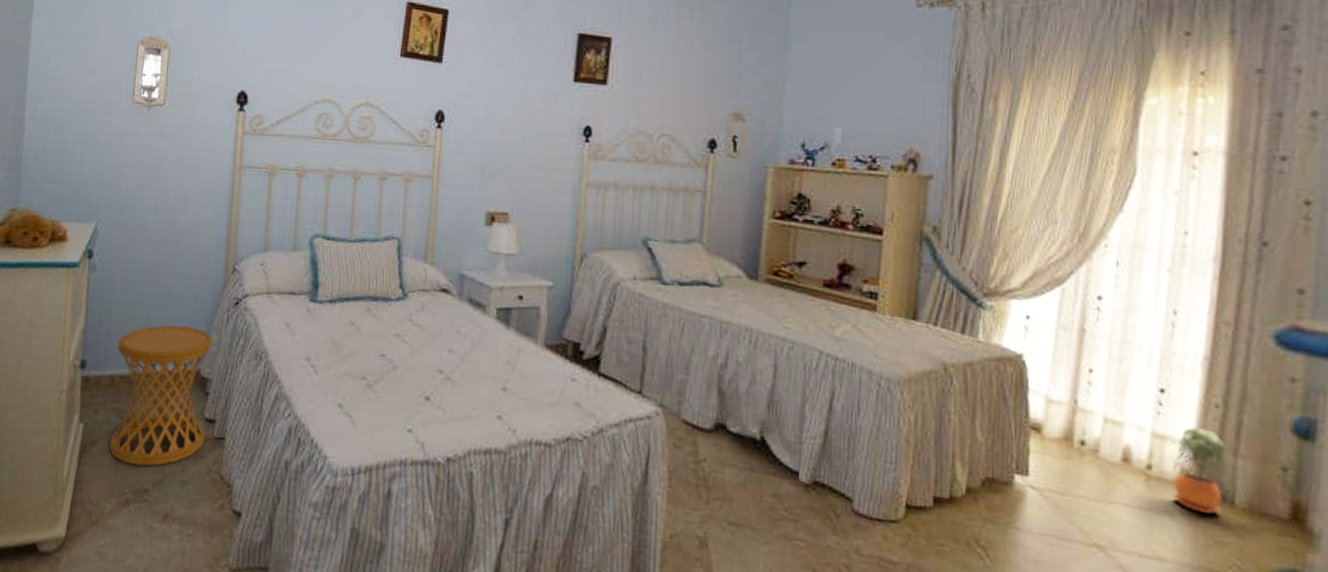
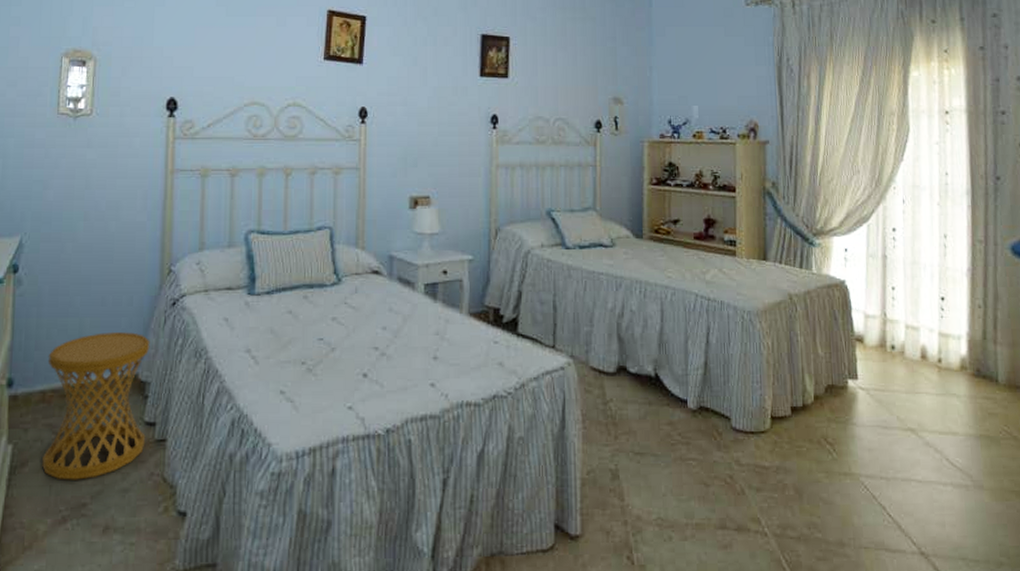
potted plant: present [1173,427,1225,514] -> none [955,325,990,392]

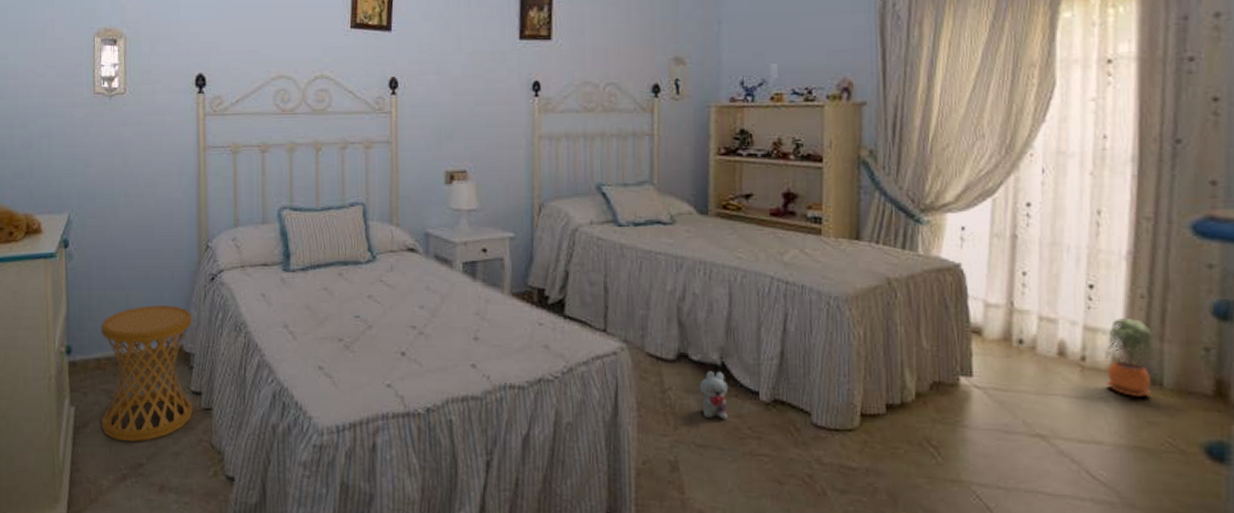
plush toy: none [637,381,661,428] -> present [700,370,729,420]
potted plant: none [955,325,990,392] -> present [1105,318,1153,397]

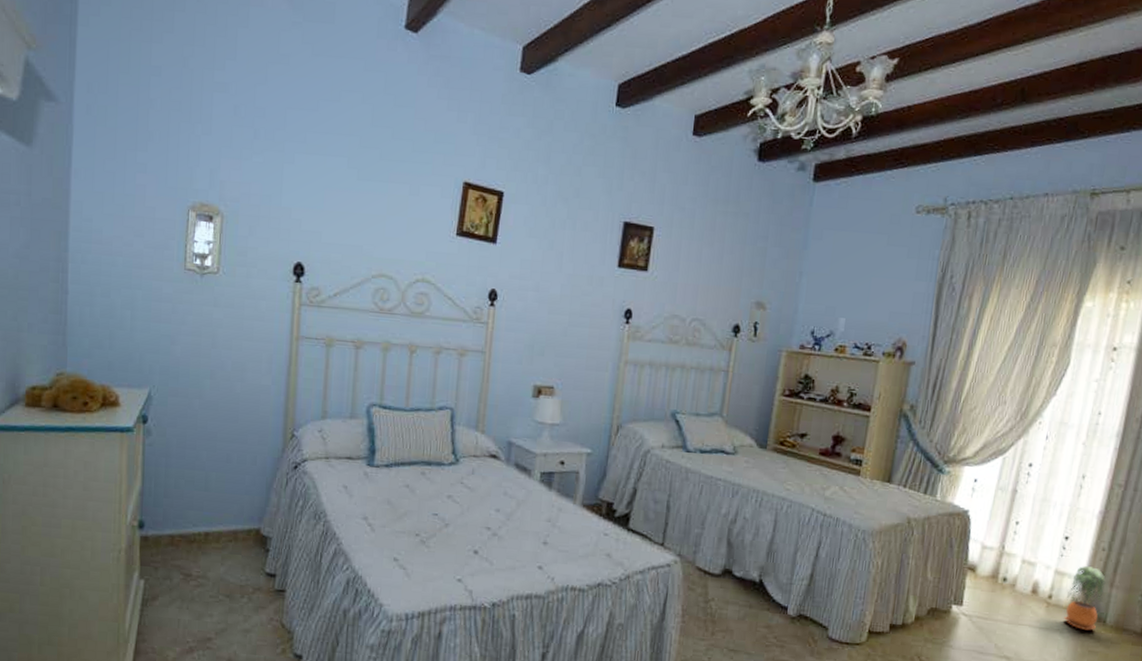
side table: present [100,305,193,442] -> none [171,487,273,618]
plush toy: present [700,370,729,420] -> none [737,586,763,629]

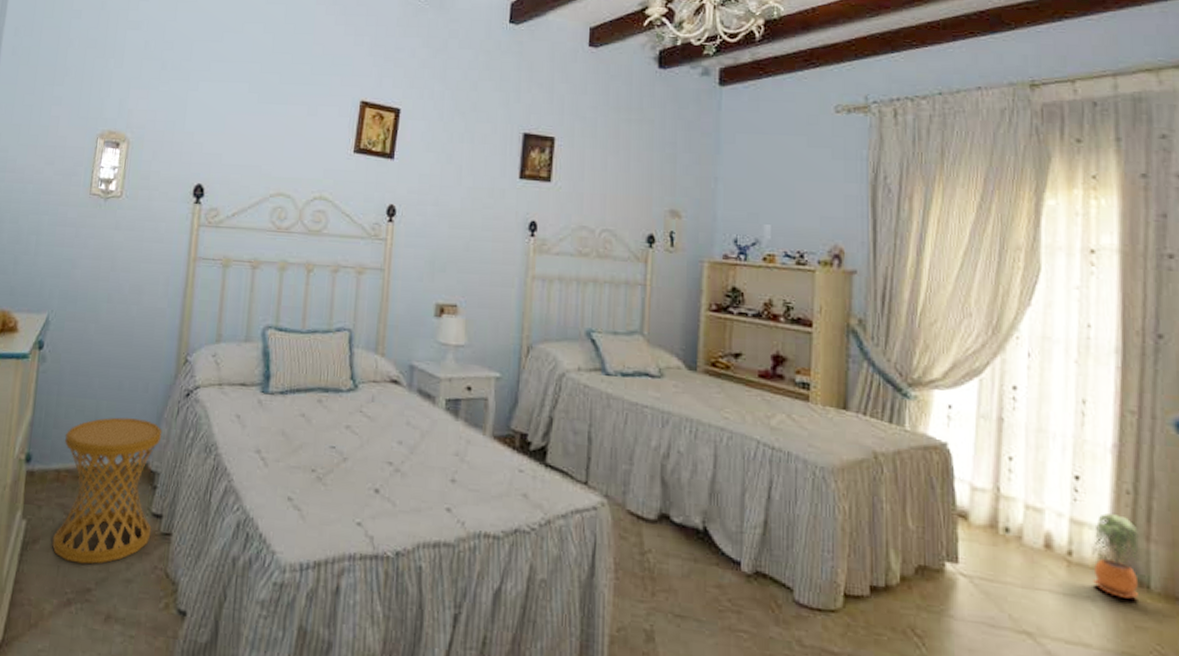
side table: none [171,487,273,618] -> present [52,417,163,564]

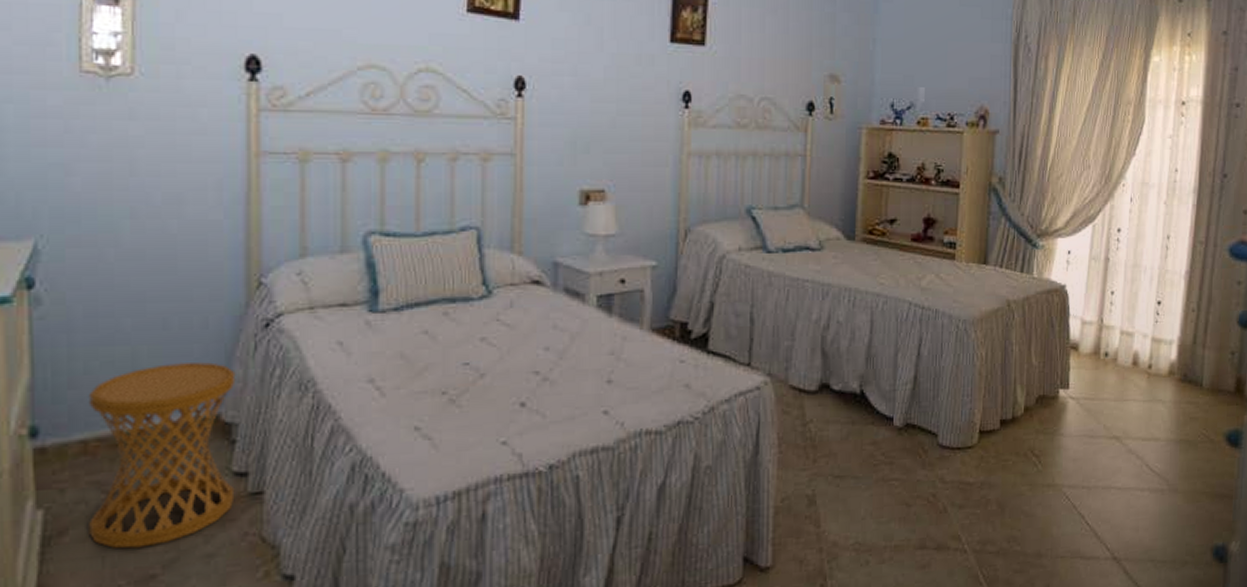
potted plant: present [1092,513,1139,599] -> none [1165,330,1198,397]

